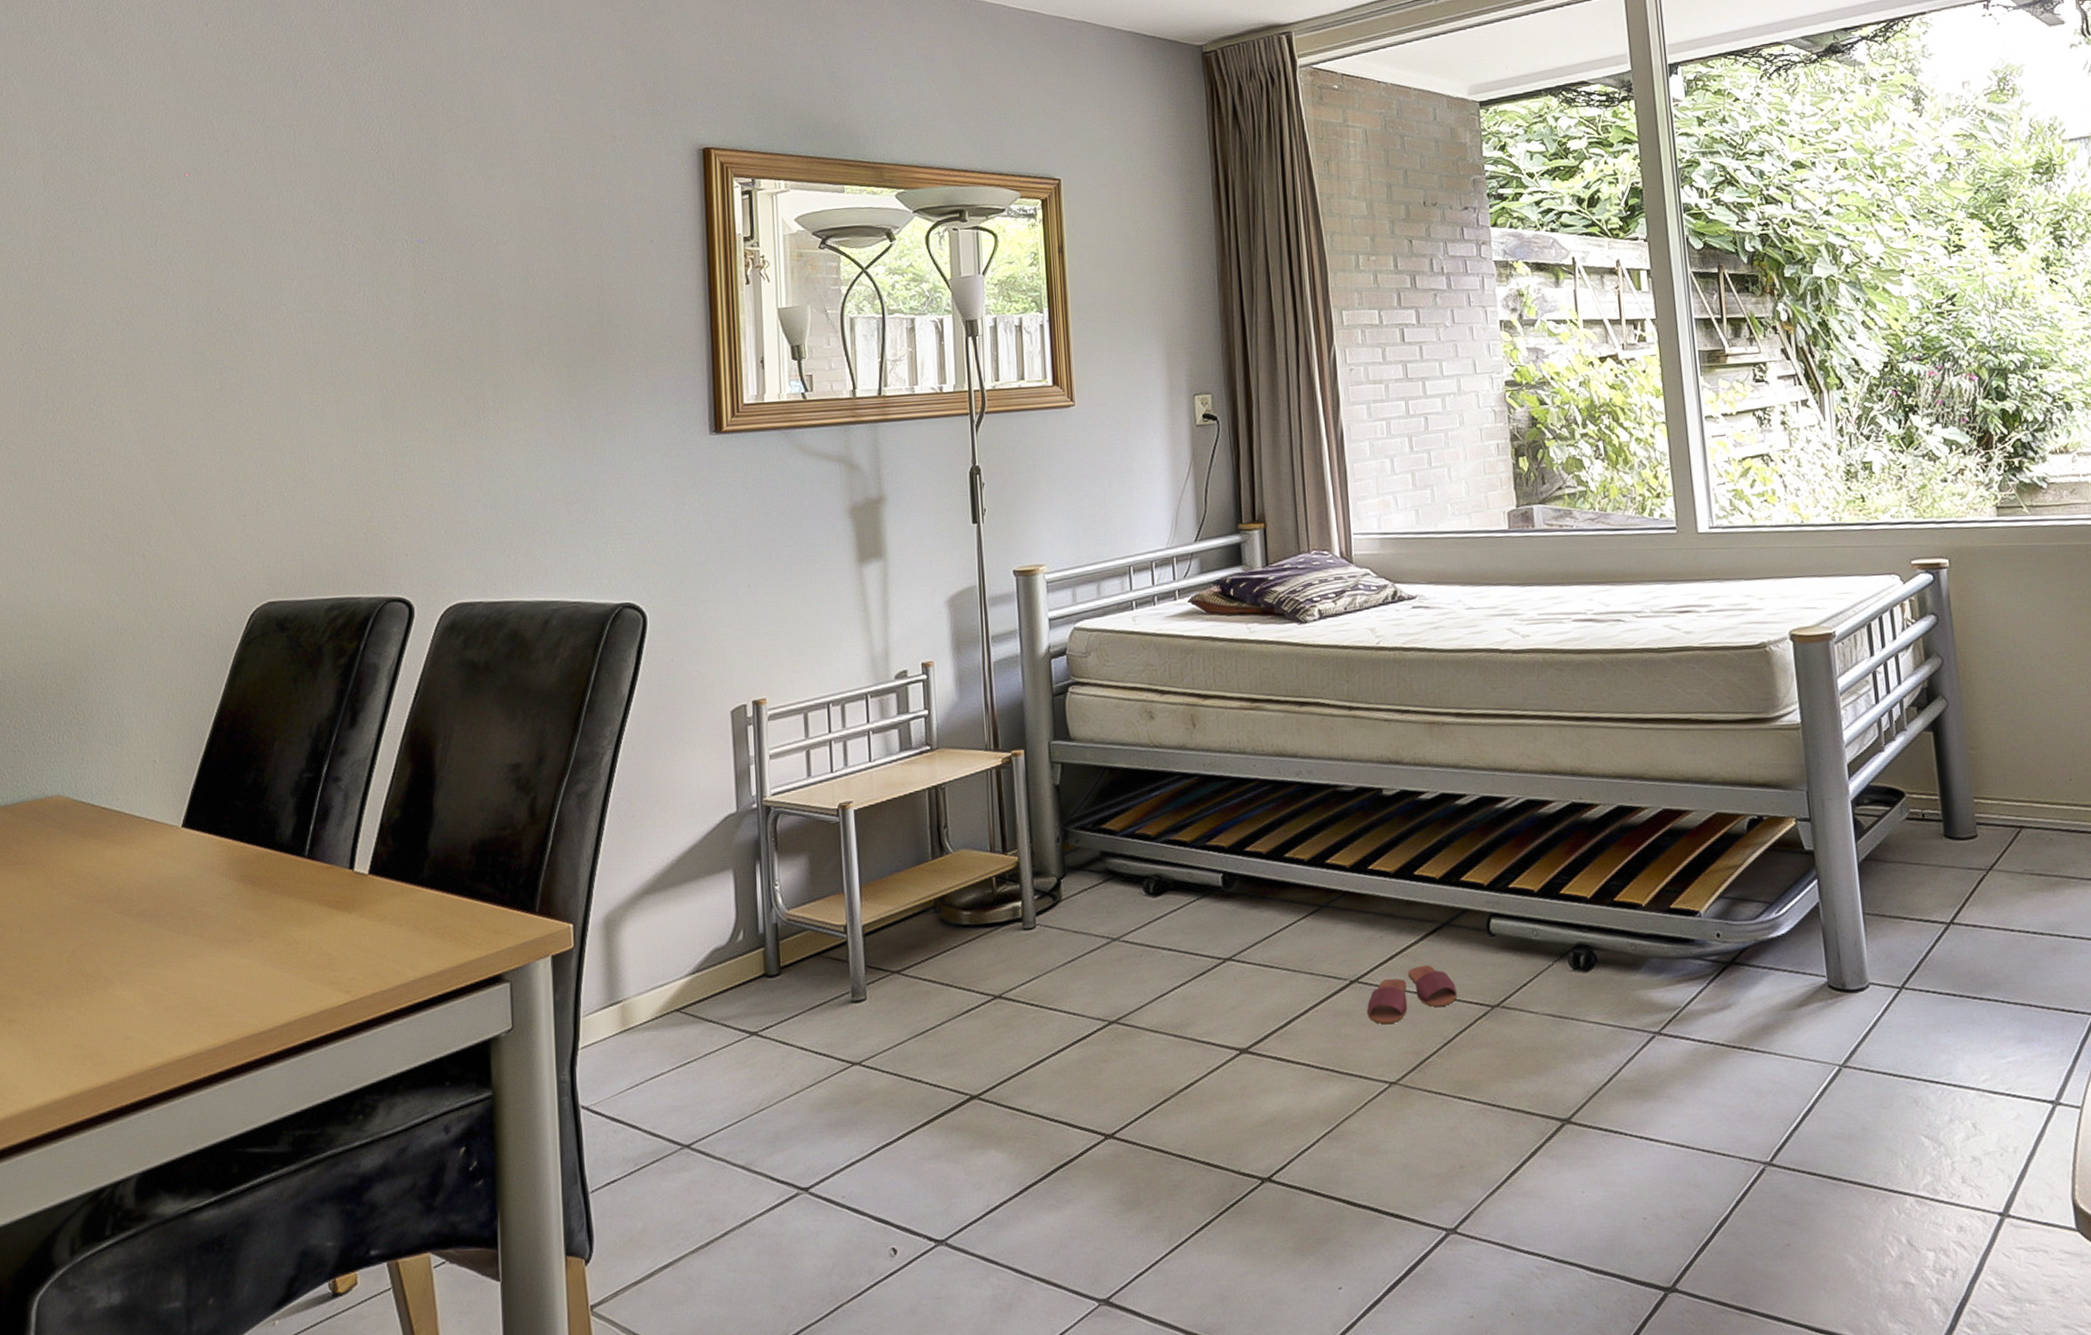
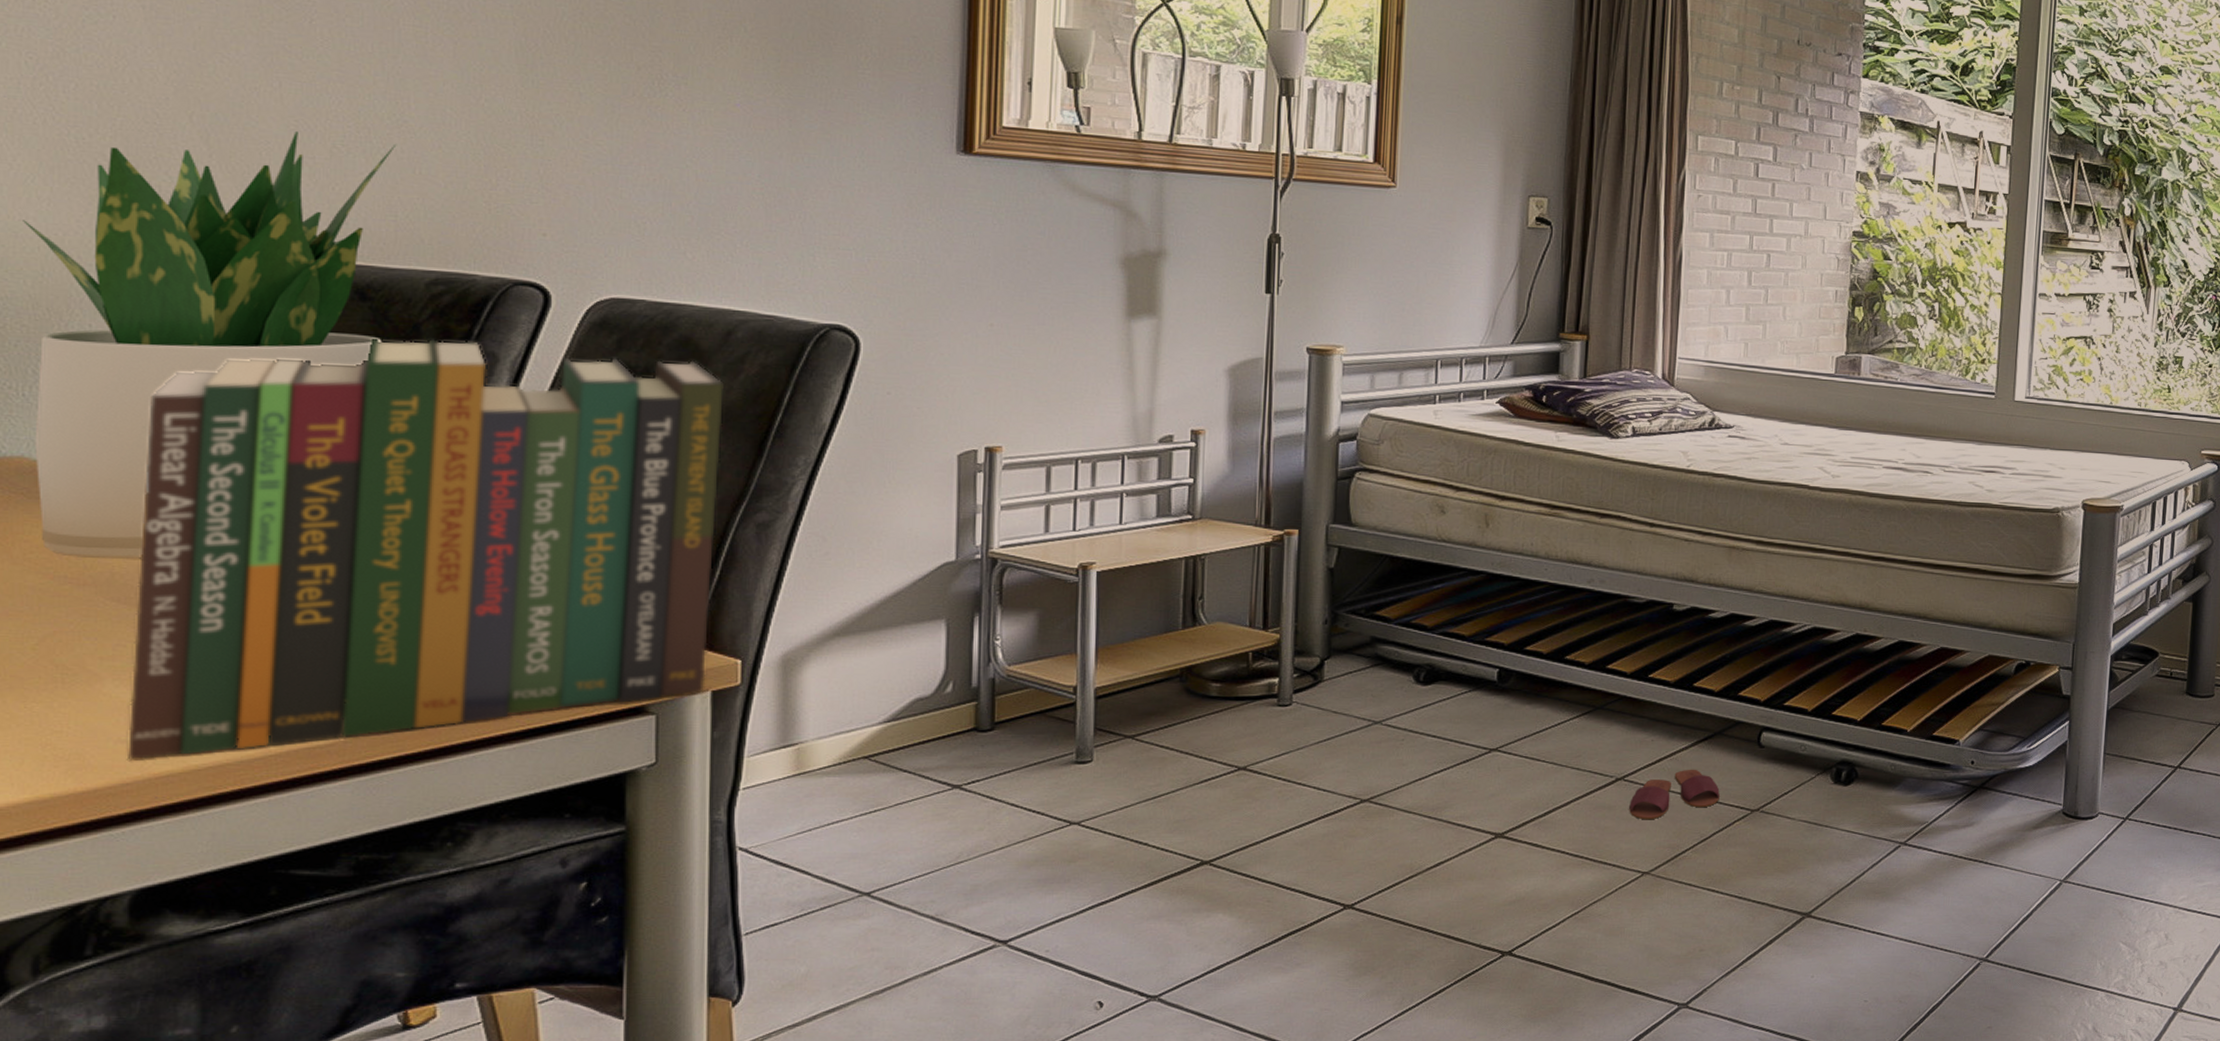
planter: none [57,494,301,878] -> present [23,130,397,560]
books: none [132,650,546,1054] -> present [128,339,724,759]

